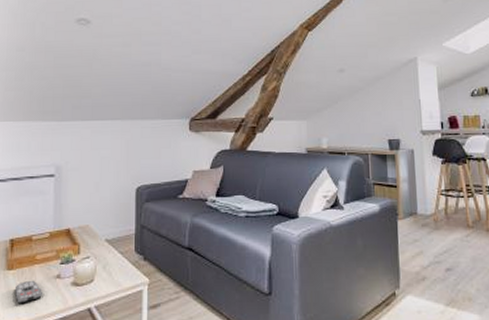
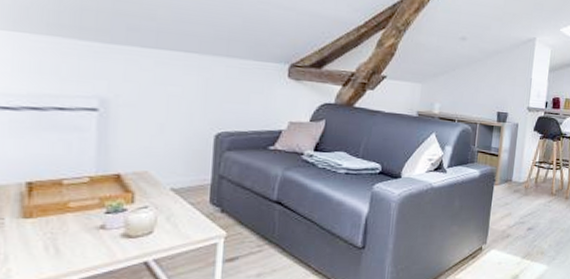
remote control: present [15,280,42,303] -> none [36,230,78,257]

